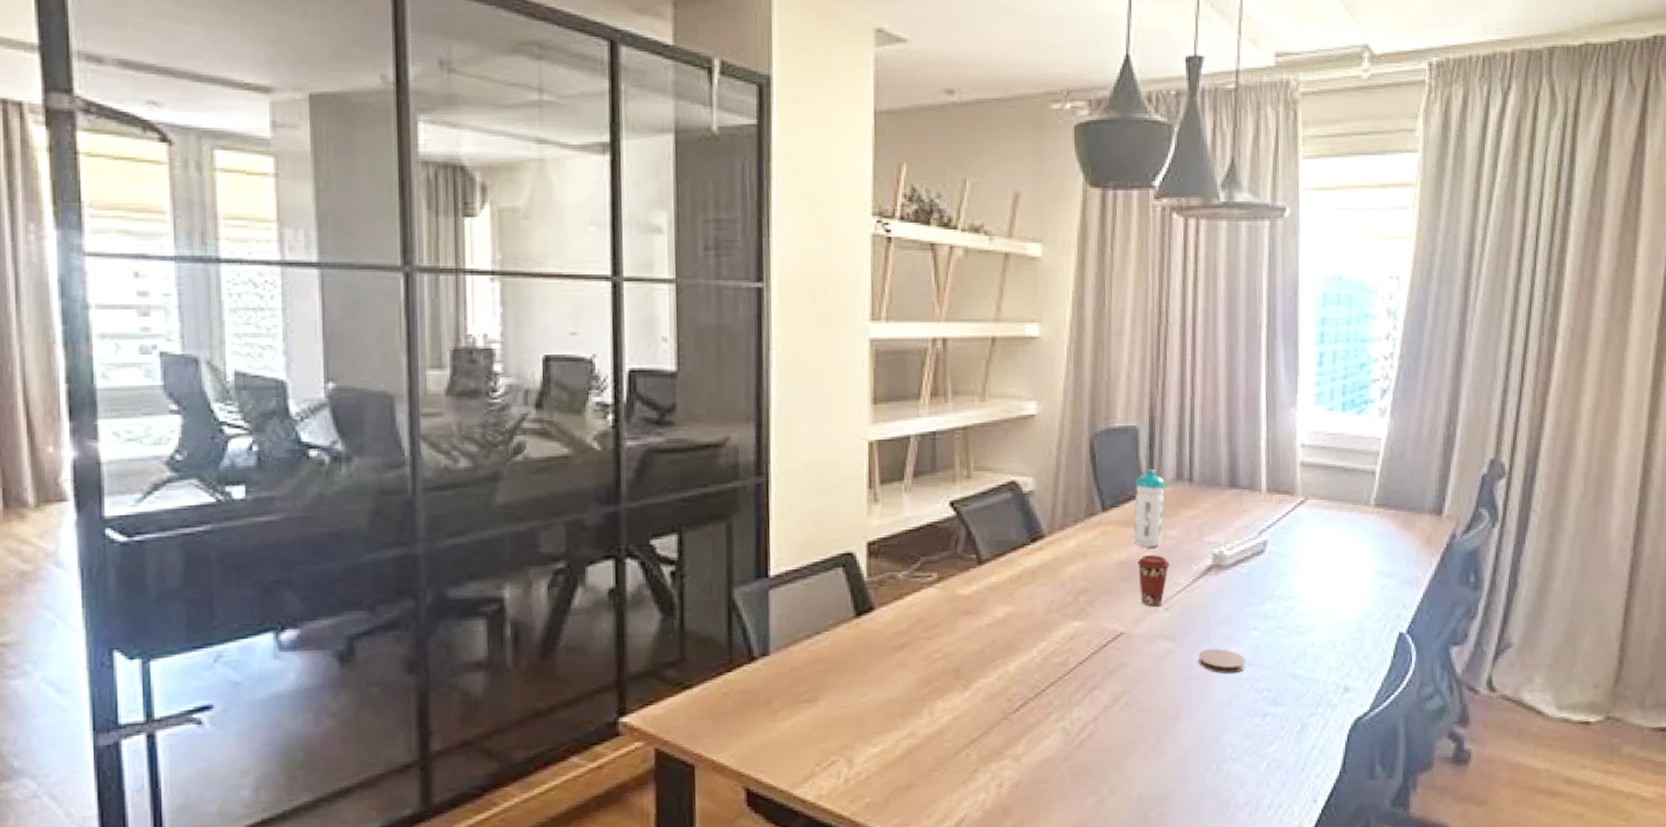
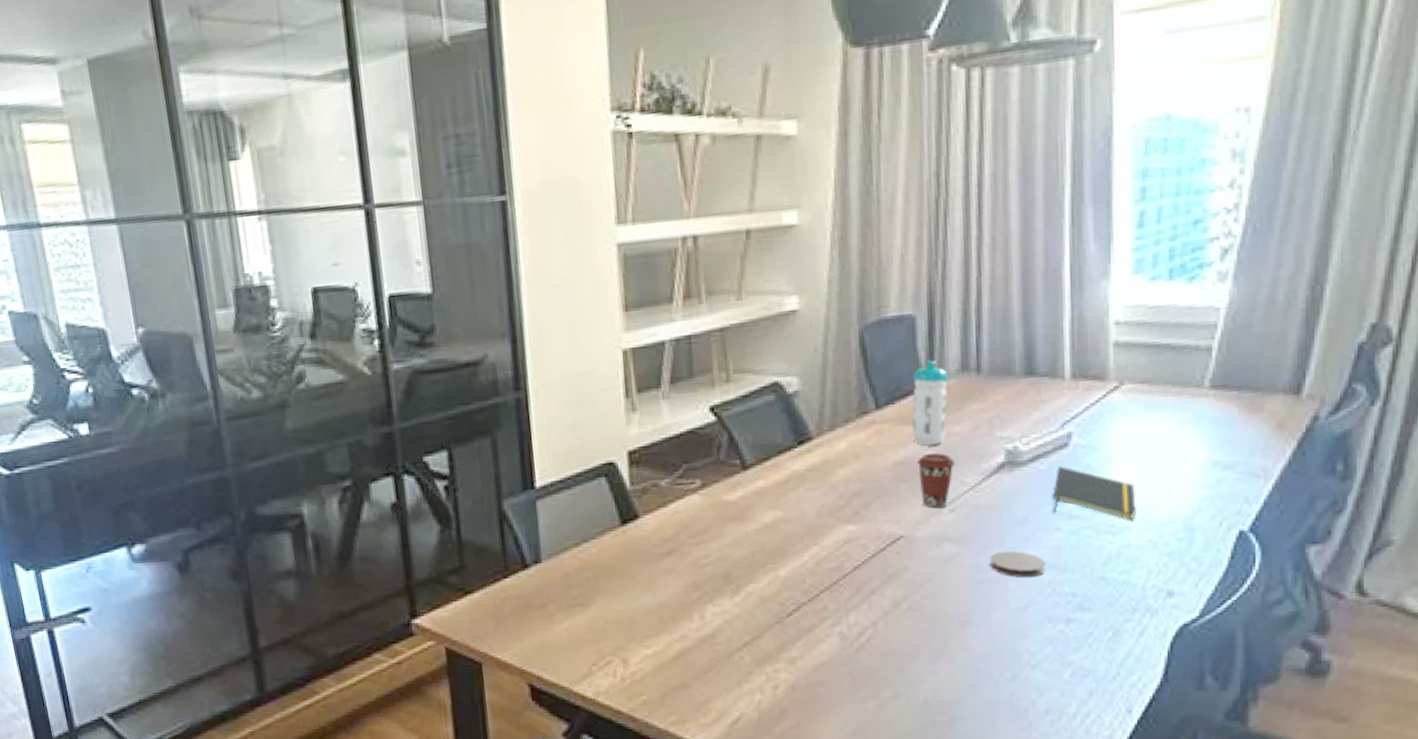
notepad: none [1251,571,1319,621] -> present [1053,466,1136,520]

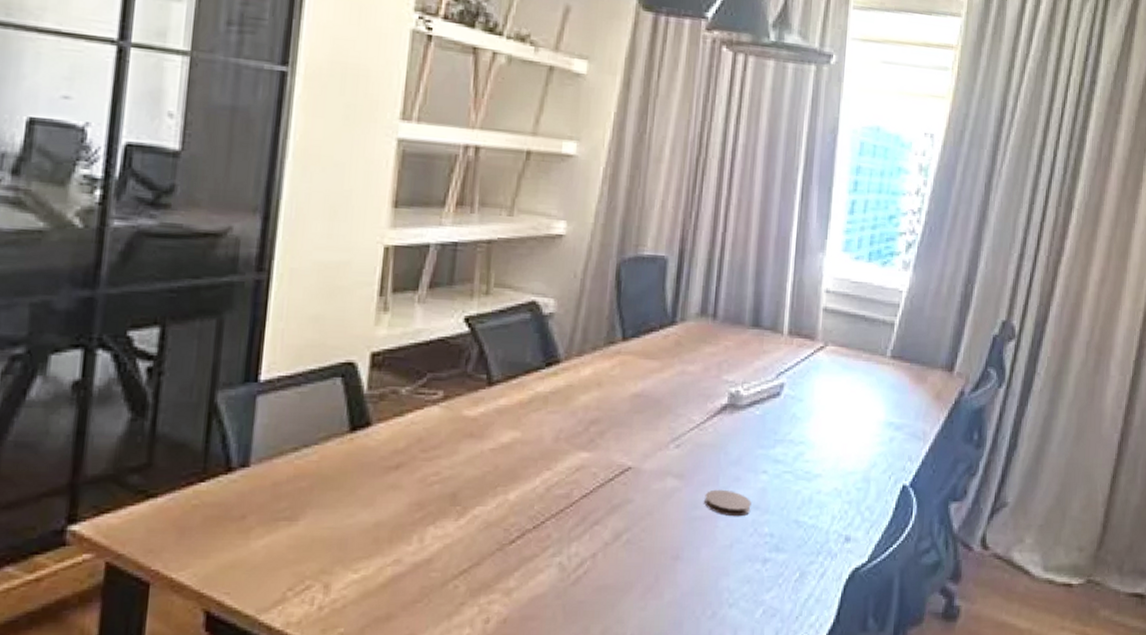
water bottle: present [912,360,948,446] -> none [652,301,689,381]
coffee cup: present [918,453,955,509] -> none [652,389,685,443]
notepad: present [1053,466,1136,520] -> none [762,413,828,468]

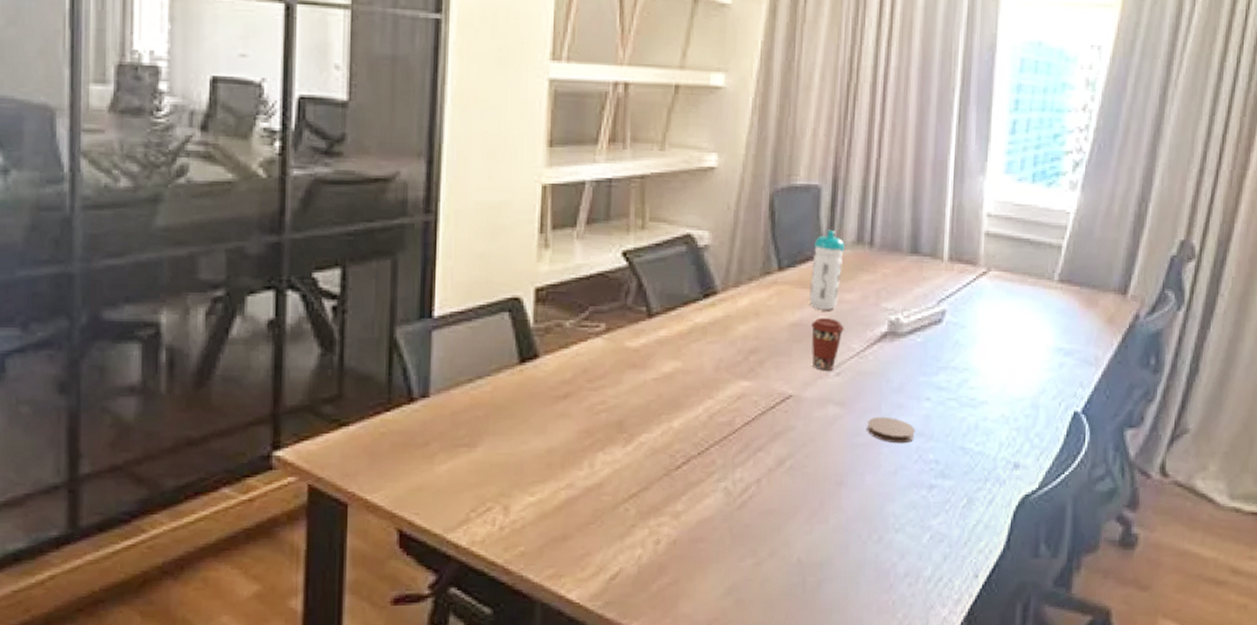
water bottle: none [652,301,689,381] -> present [809,229,845,310]
coffee cup: none [652,389,685,443] -> present [811,318,844,371]

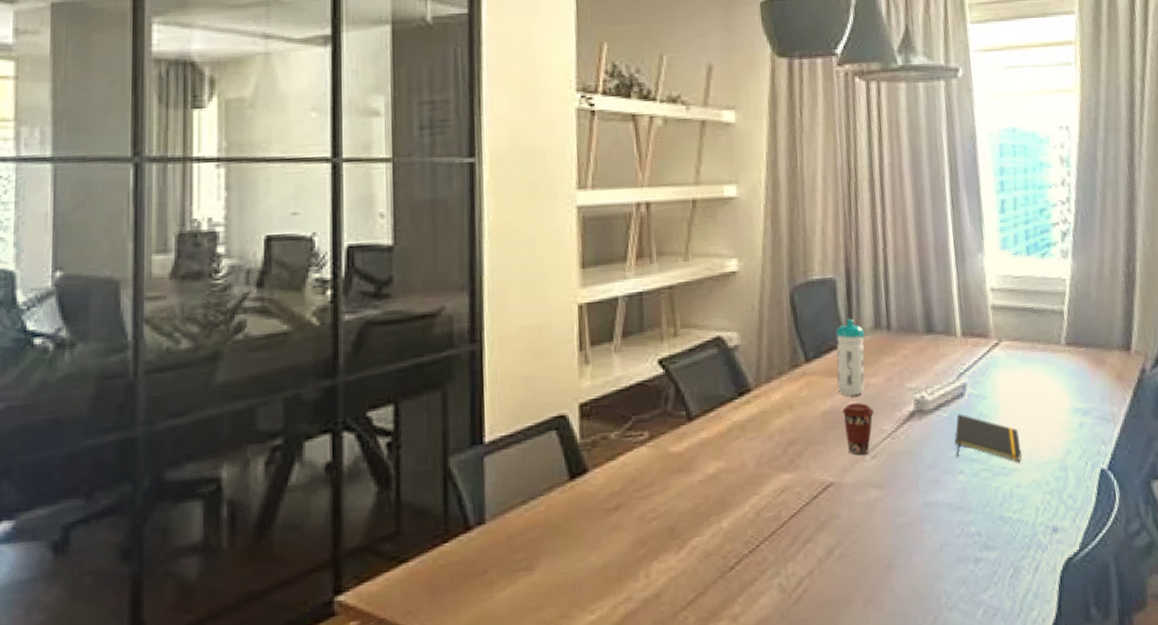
coaster: present [867,416,915,444] -> none [907,494,955,520]
notepad: none [925,340,994,395] -> present [955,414,1022,462]

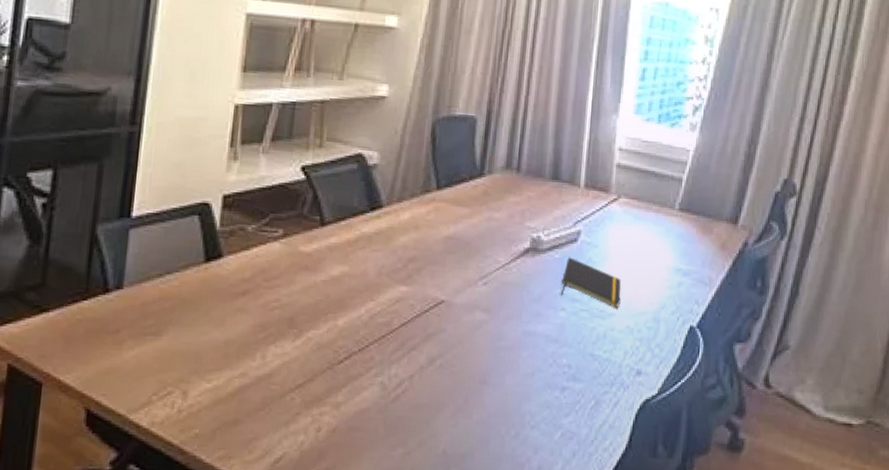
water bottle: present [836,318,865,396] -> none [463,155,495,226]
coffee cup: present [842,403,874,455] -> none [463,233,492,280]

